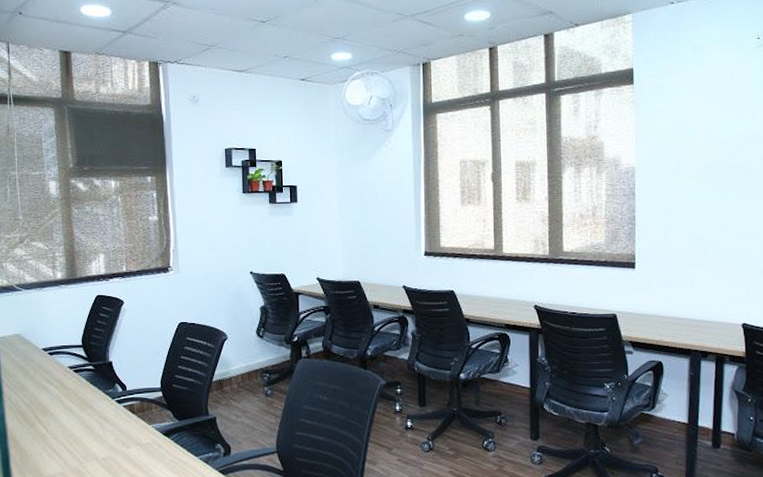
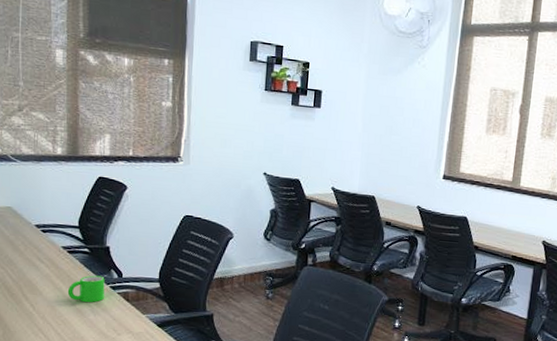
mug: none [76,391,111,419] -> present [67,275,105,303]

